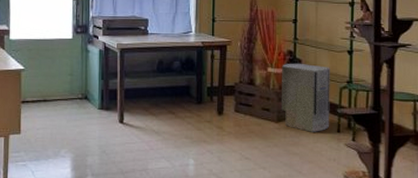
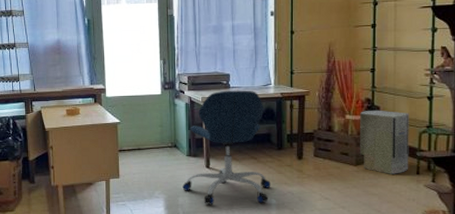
office chair: none [92,36,189,166] -> present [182,90,271,205]

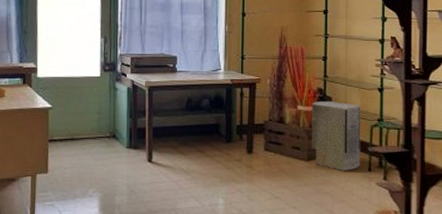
office chair: present [182,90,271,205] -> none [120,74,218,206]

